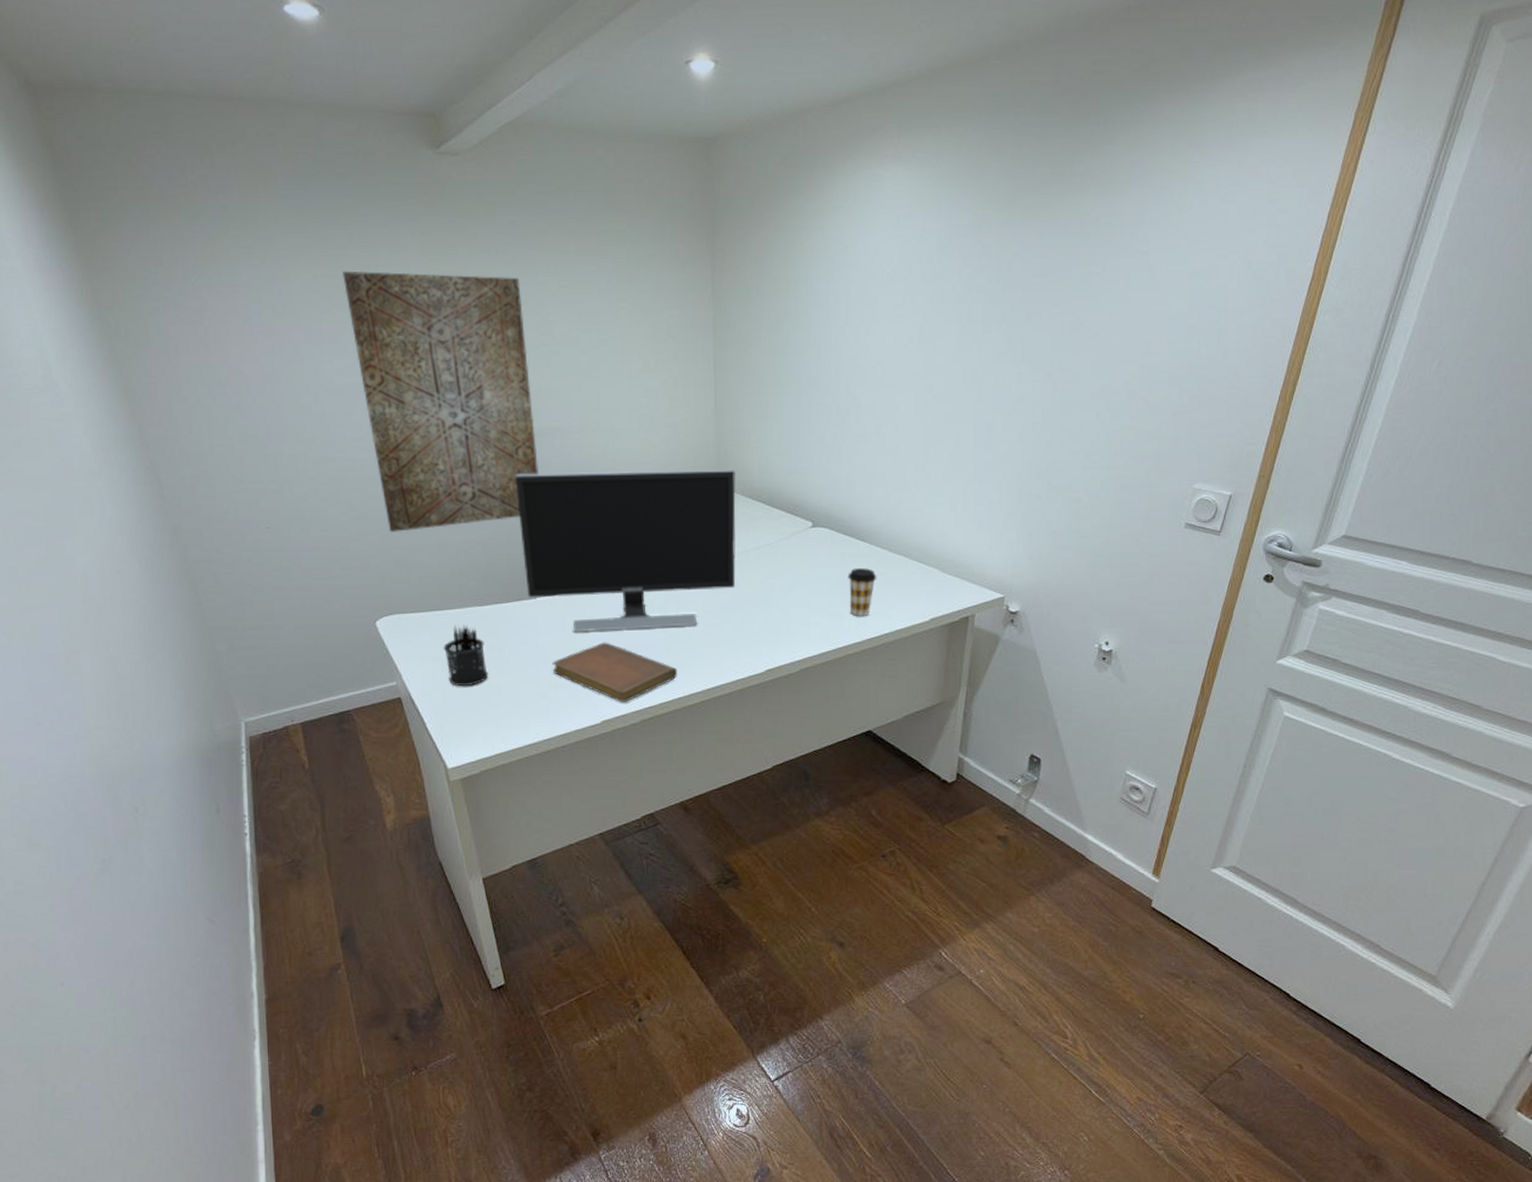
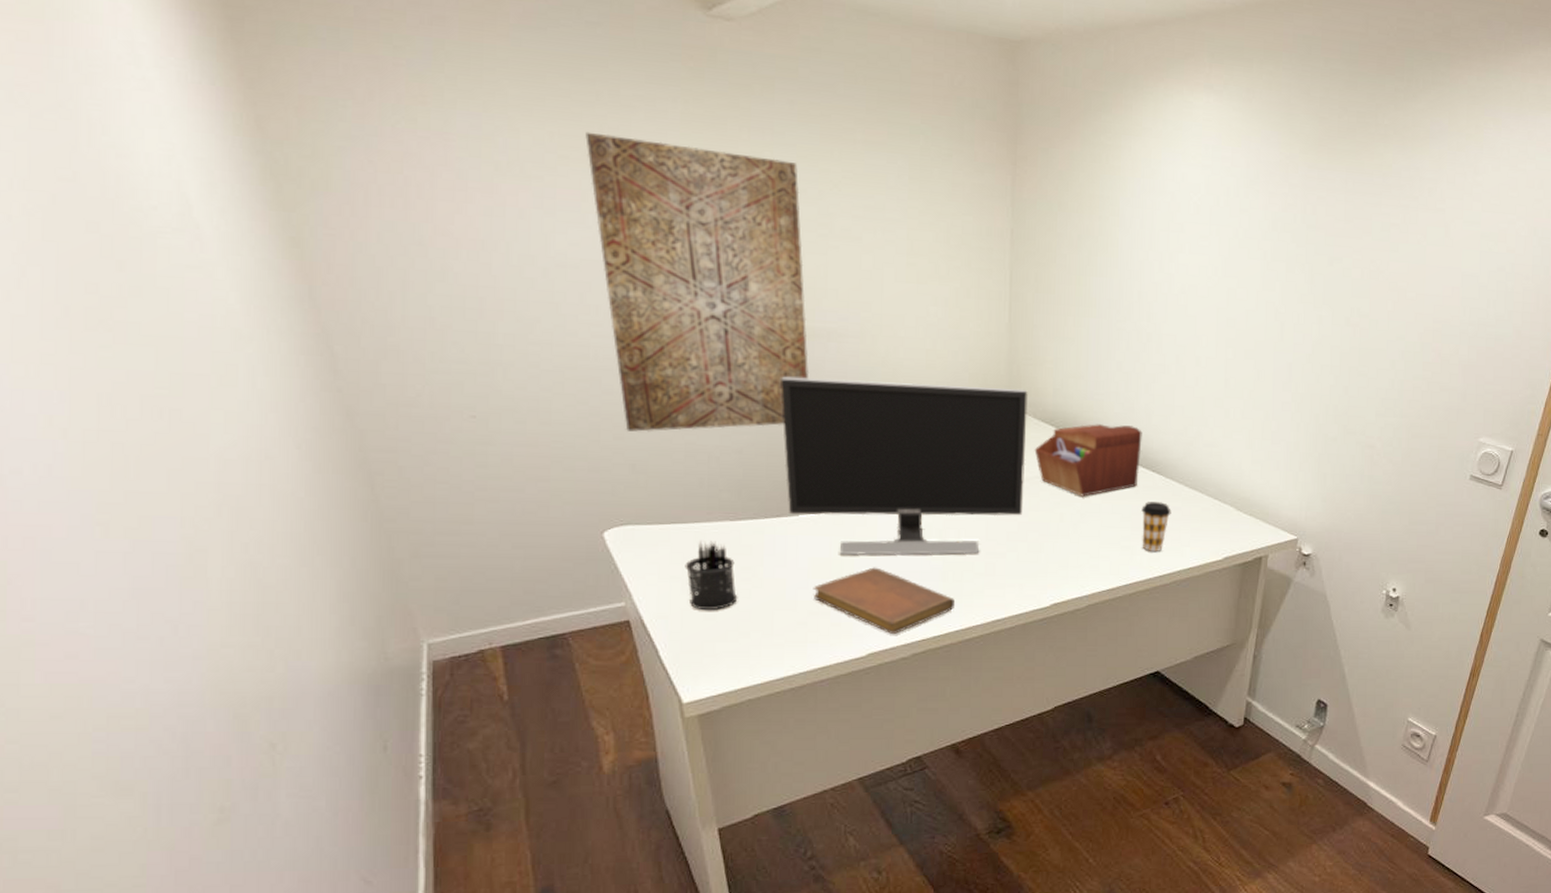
sewing box: none [743,496,846,567] -> present [1034,424,1142,497]

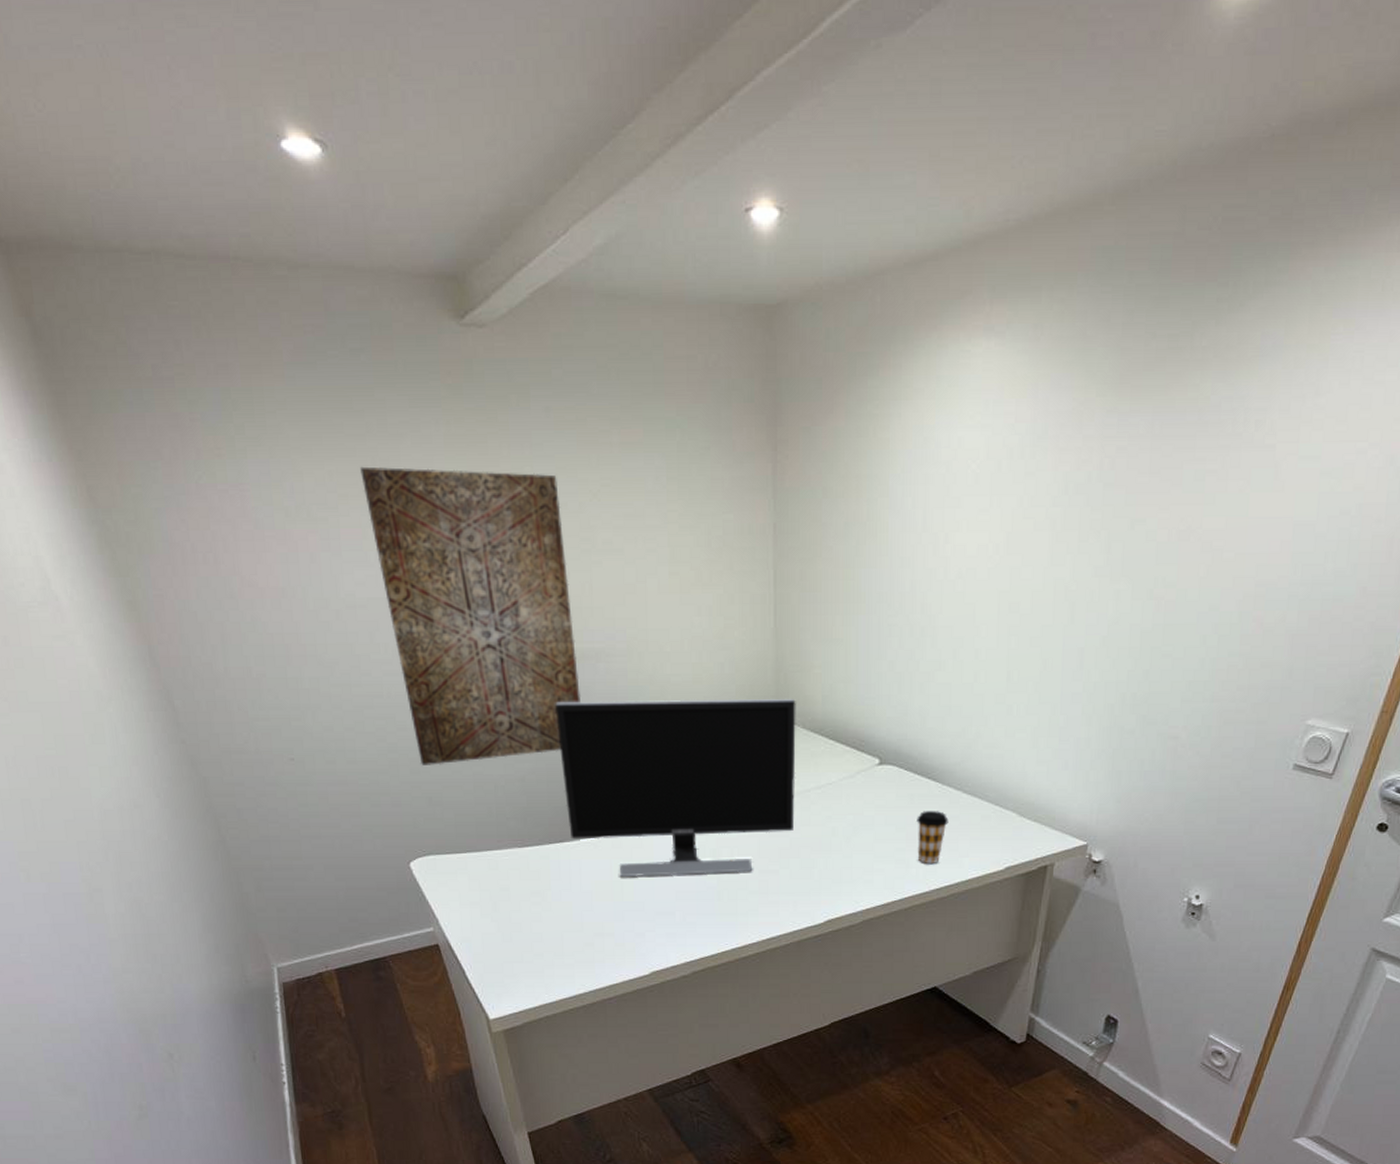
pen holder: present [685,541,738,611] -> none [482,868,531,934]
notebook: present [813,567,956,635] -> none [597,888,731,954]
sewing box: present [1034,424,1142,497] -> none [804,730,917,809]

